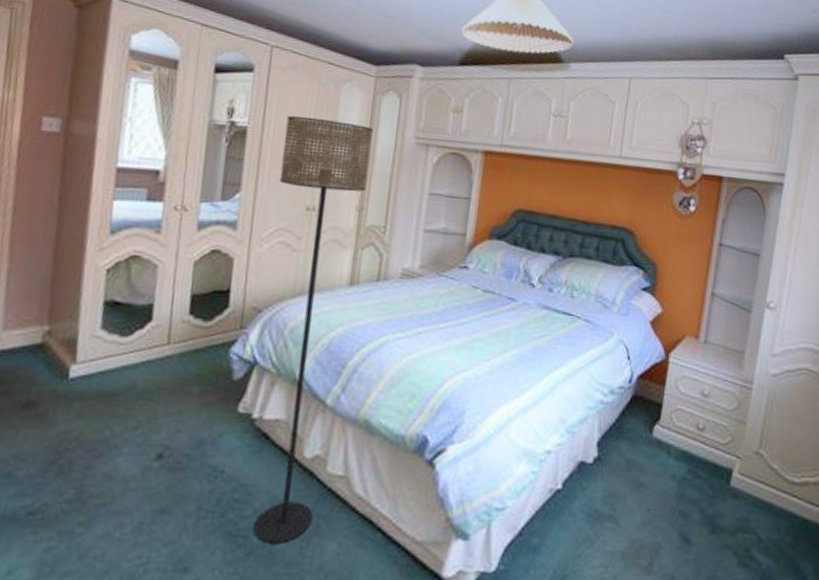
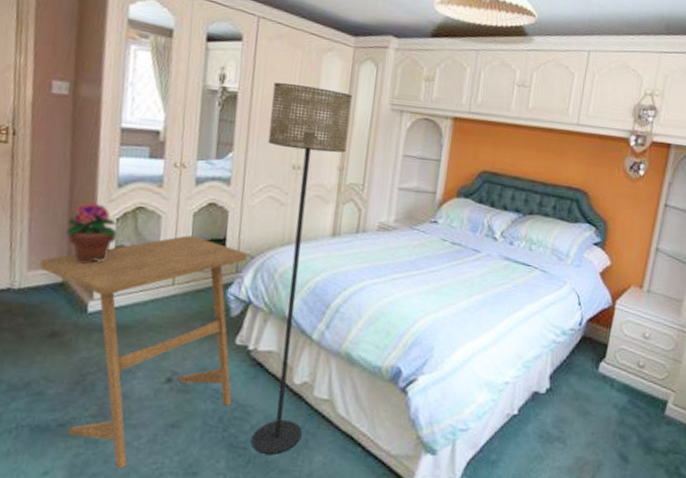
side table: none [16,287,255,565] -> present [39,235,248,469]
potted flower: none [48,251,108,322] -> present [65,202,118,264]

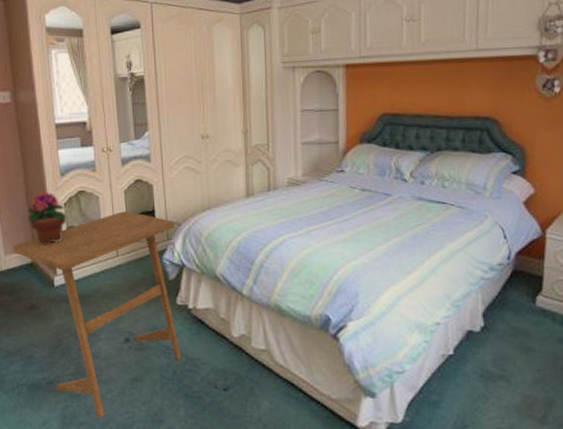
floor lamp: present [251,82,352,454] -> none [173,58,247,402]

